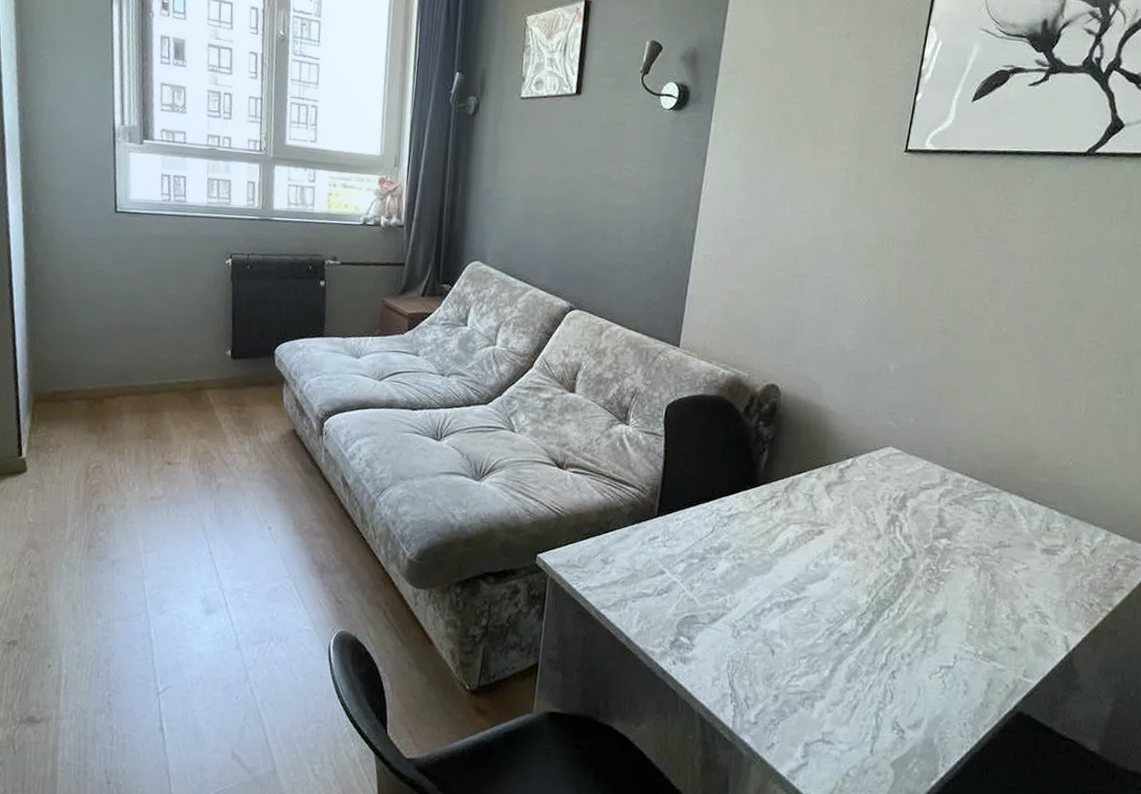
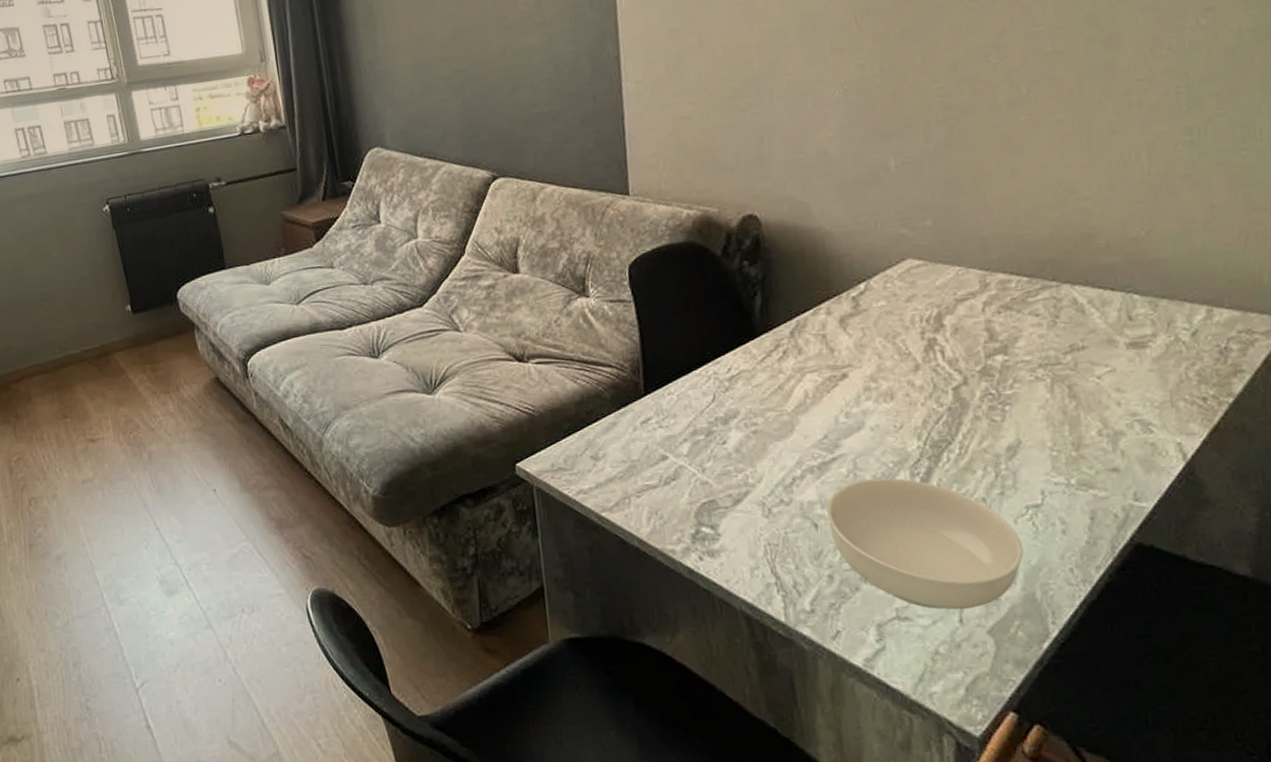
bowl: none [783,620,932,743] -> present [826,477,1024,610]

